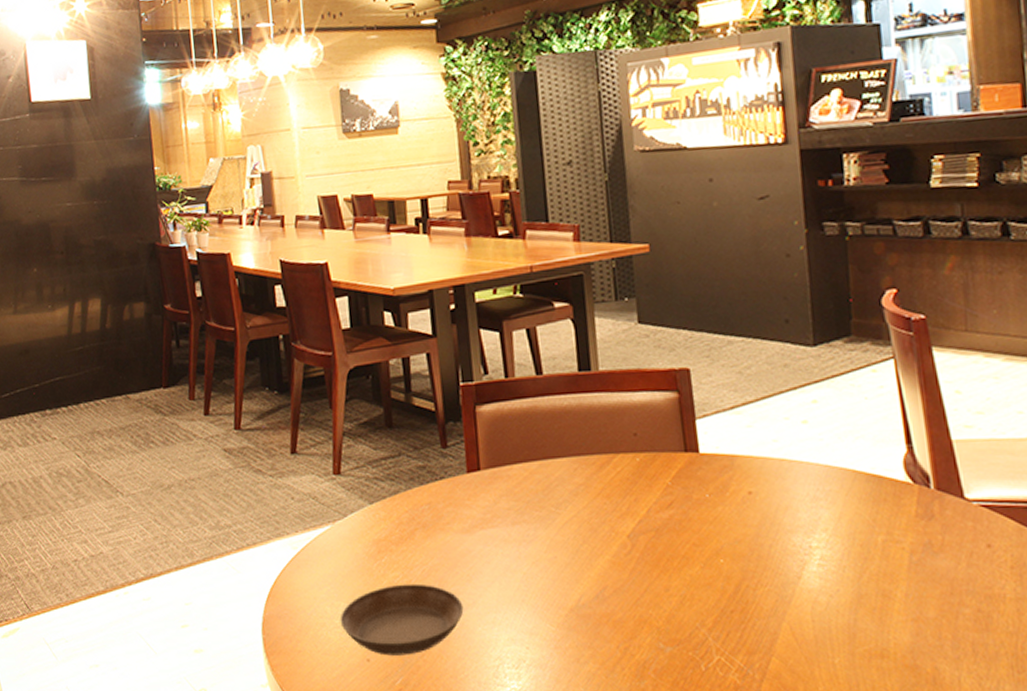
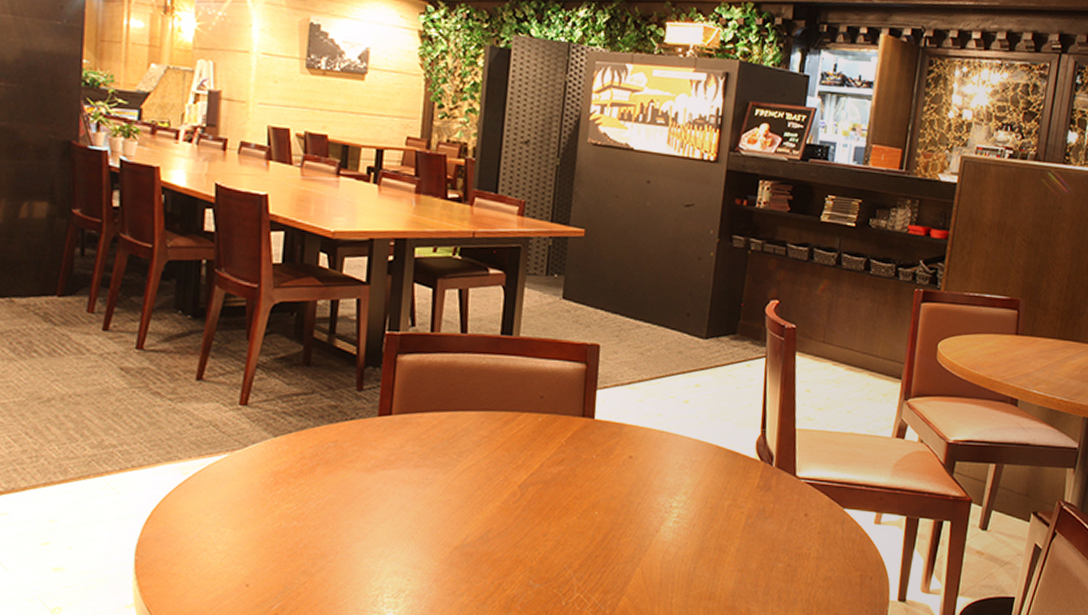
saucer: present [340,583,464,656] -> none [223,515,353,582]

